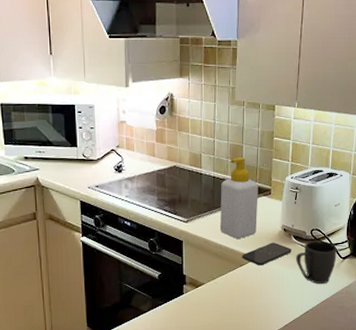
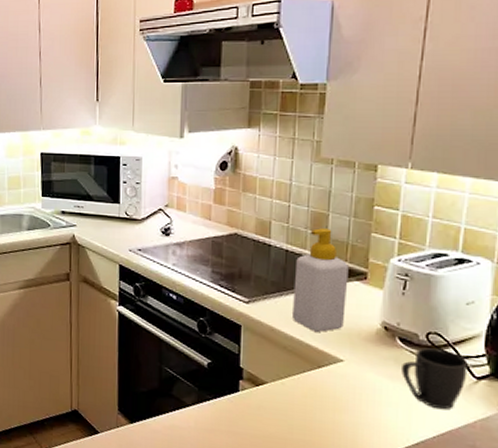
smartphone: present [242,242,292,266] -> none [321,343,396,371]

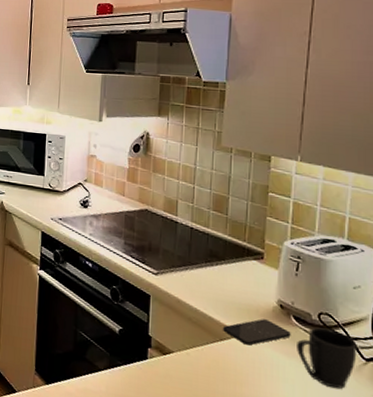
soap bottle: present [291,228,349,332] -> none [196,209,247,306]
smartphone: none [321,343,396,371] -> present [223,319,291,346]

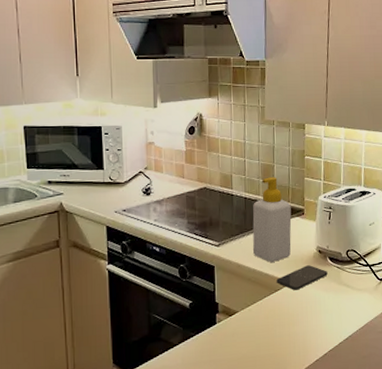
soap bottle: none [196,209,247,306] -> present [252,177,292,262]
mug: present [297,327,357,389] -> none [332,261,374,309]

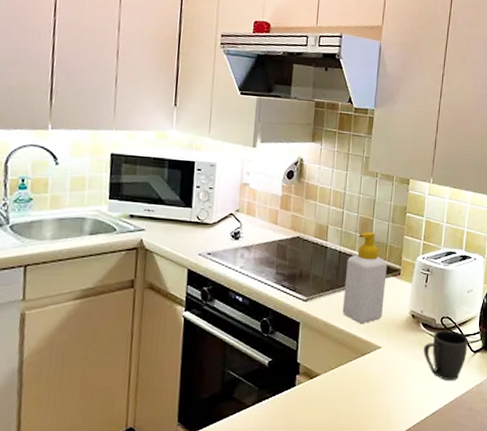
smartphone: present [277,265,328,290] -> none [365,330,420,356]
mug: none [332,261,374,309] -> present [423,330,468,381]

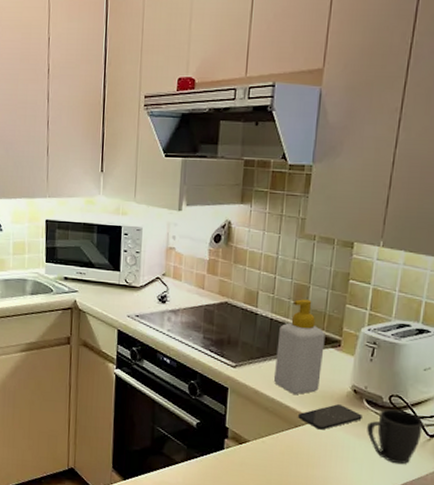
smartphone: none [365,330,420,356] -> present [298,404,362,430]

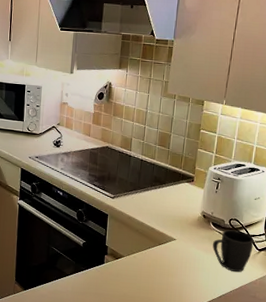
soap bottle: present [273,299,325,394] -> none [142,144,182,219]
smartphone: present [298,404,362,430] -> none [161,226,209,247]

